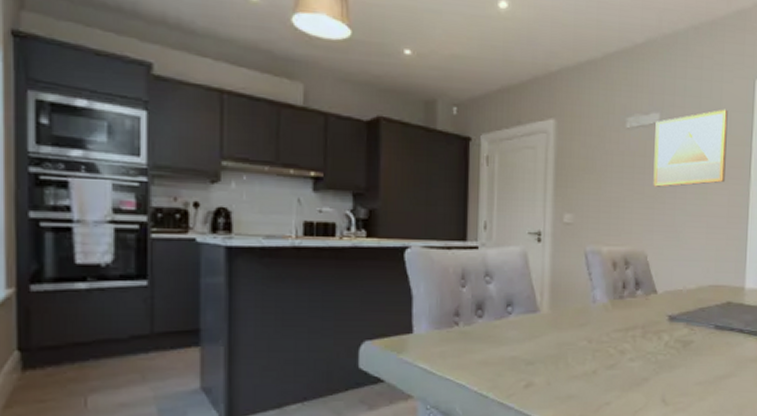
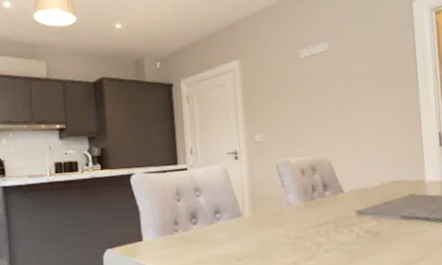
wall art: present [653,109,728,187] -> none [325,30,394,104]

